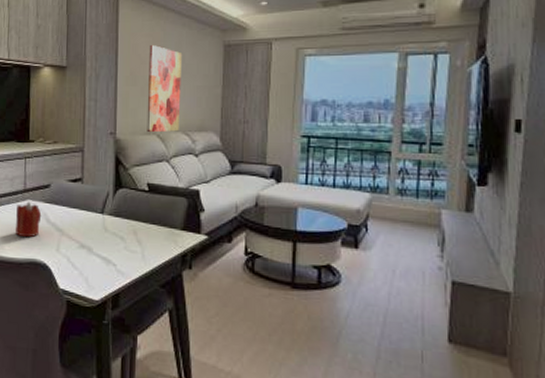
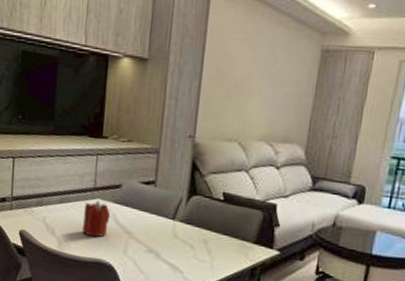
wall art: present [147,44,183,133] -> none [228,42,275,141]

